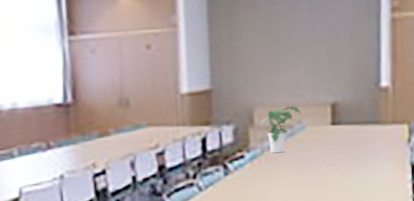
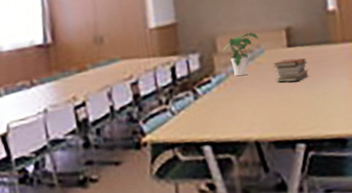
book stack: none [313,138,352,164] -> present [273,58,309,83]

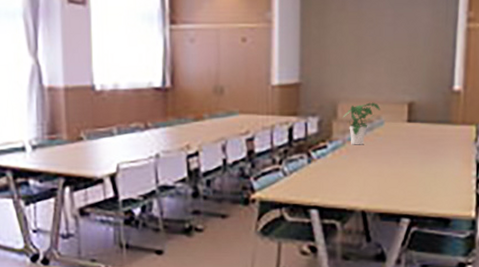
book stack: present [273,58,309,83] -> none [390,134,424,158]

